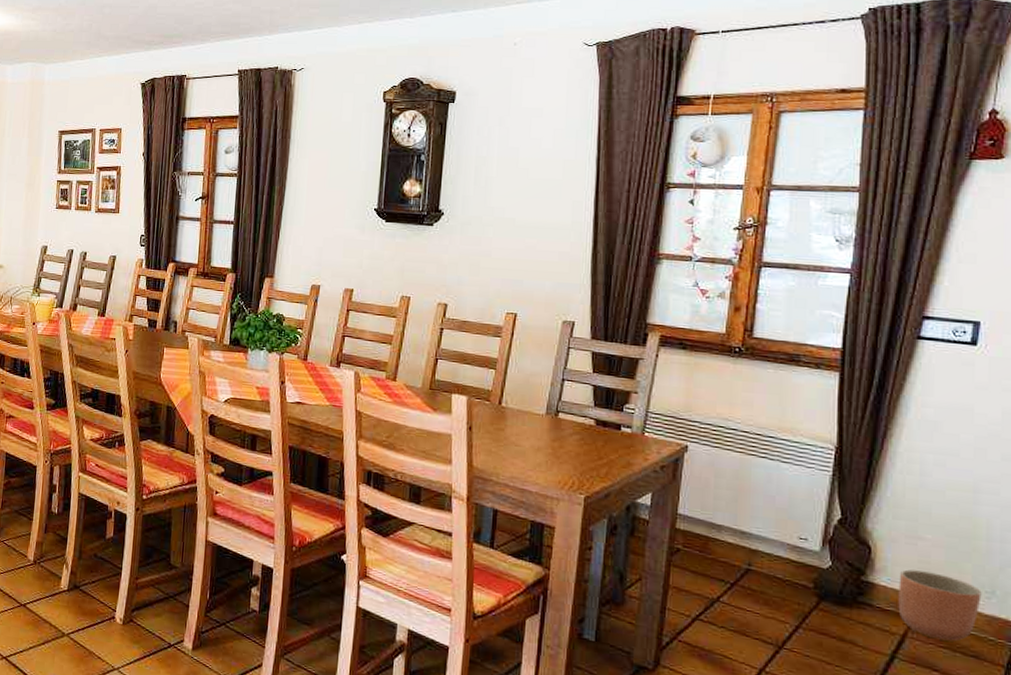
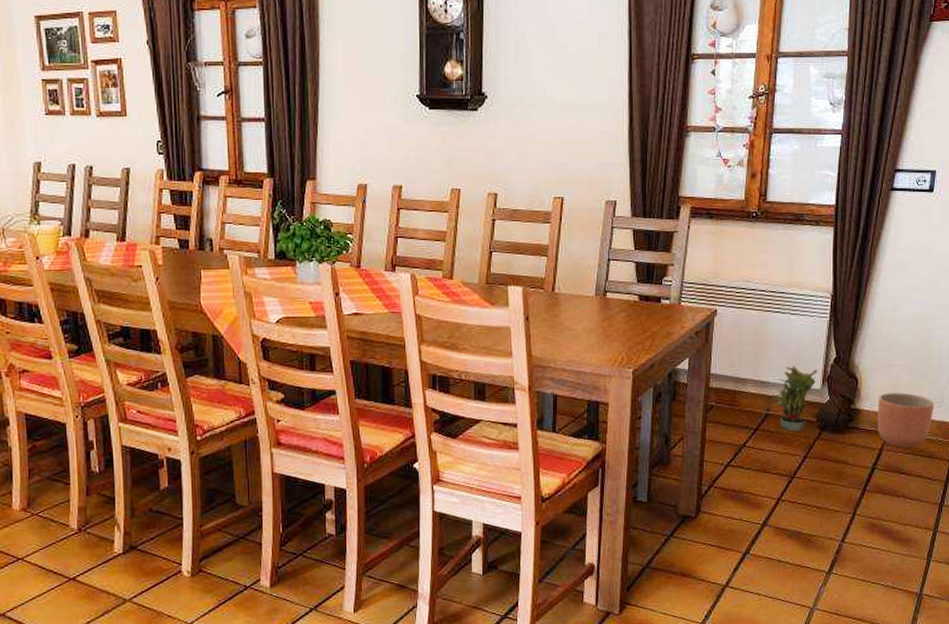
potted plant: none [752,519,816,596] -> present [770,365,818,432]

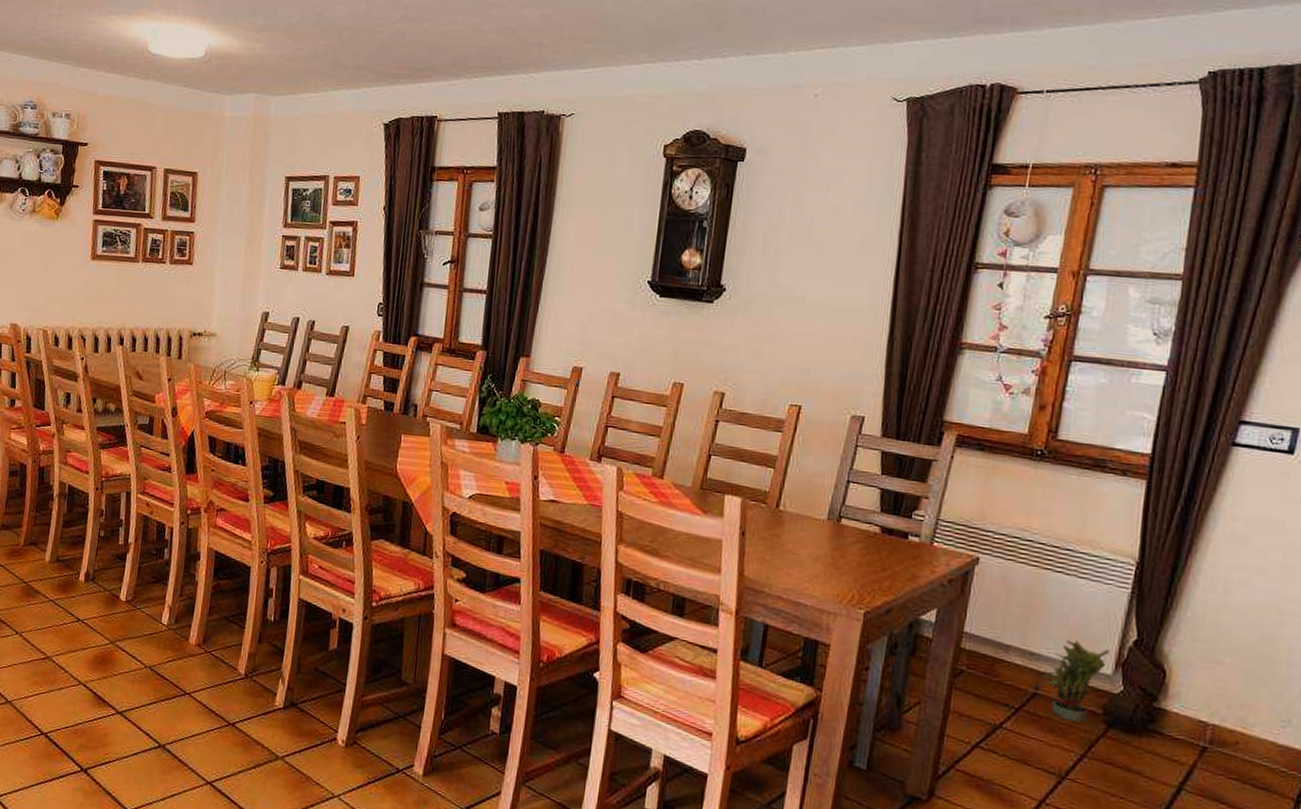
planter: present [877,392,934,448] -> none [1189,695,1277,773]

